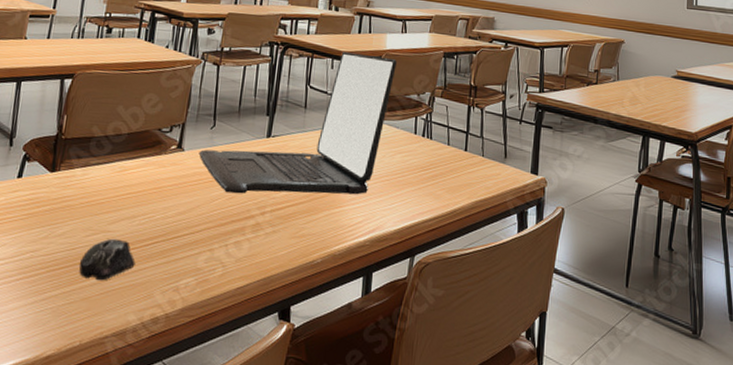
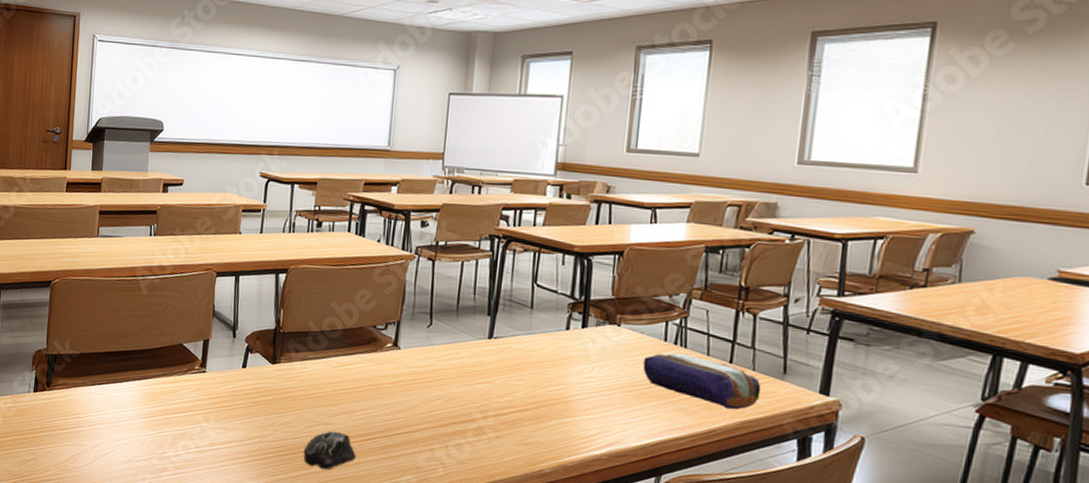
laptop: present [199,52,397,195] -> none [415,246,644,406]
pencil case: none [398,143,489,192] -> present [642,352,762,410]

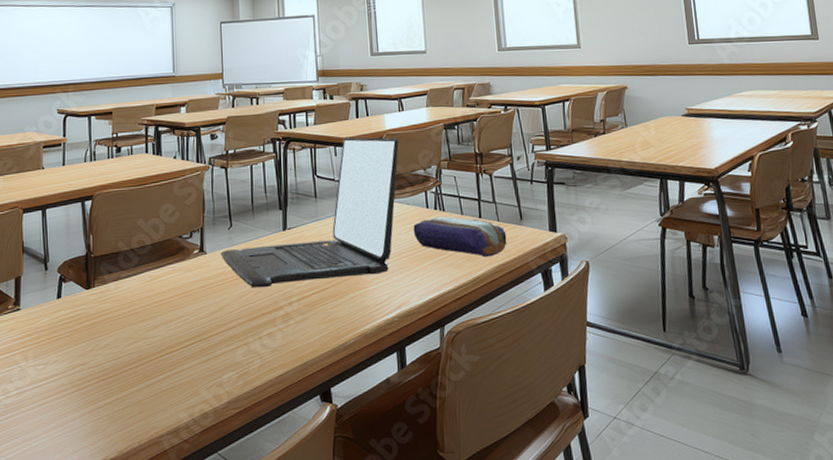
computer mouse: present [303,430,356,470] -> none [126,344,178,385]
laptop: none [415,246,644,406] -> present [220,137,399,288]

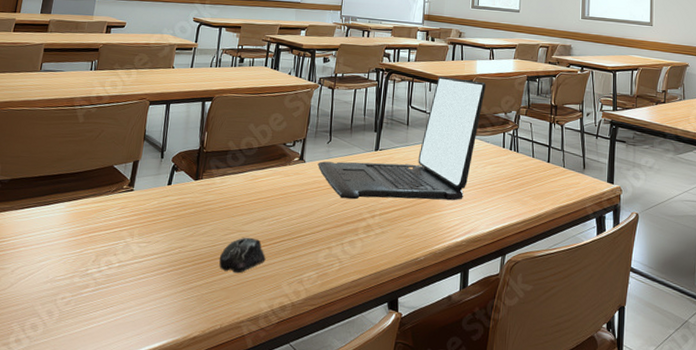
computer mouse: none [126,344,178,385] -> present [219,237,266,274]
pencil case: present [413,216,507,258] -> none [489,156,570,199]

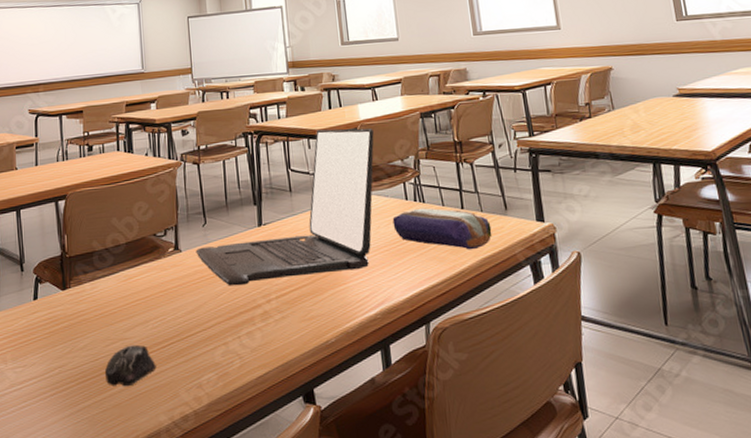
pencil case: none [489,156,570,199] -> present [392,208,492,250]

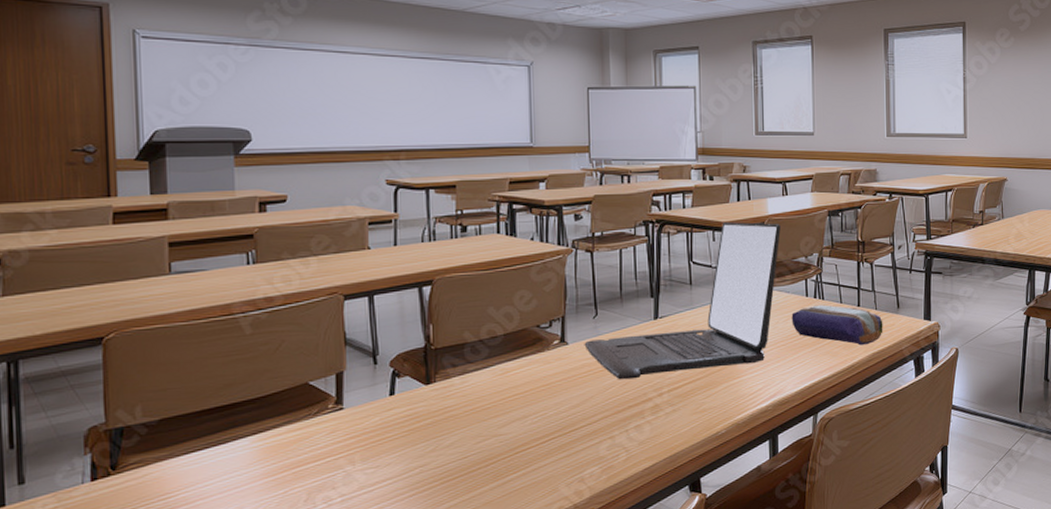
computer mouse: present [104,344,156,387] -> none [474,441,534,484]

